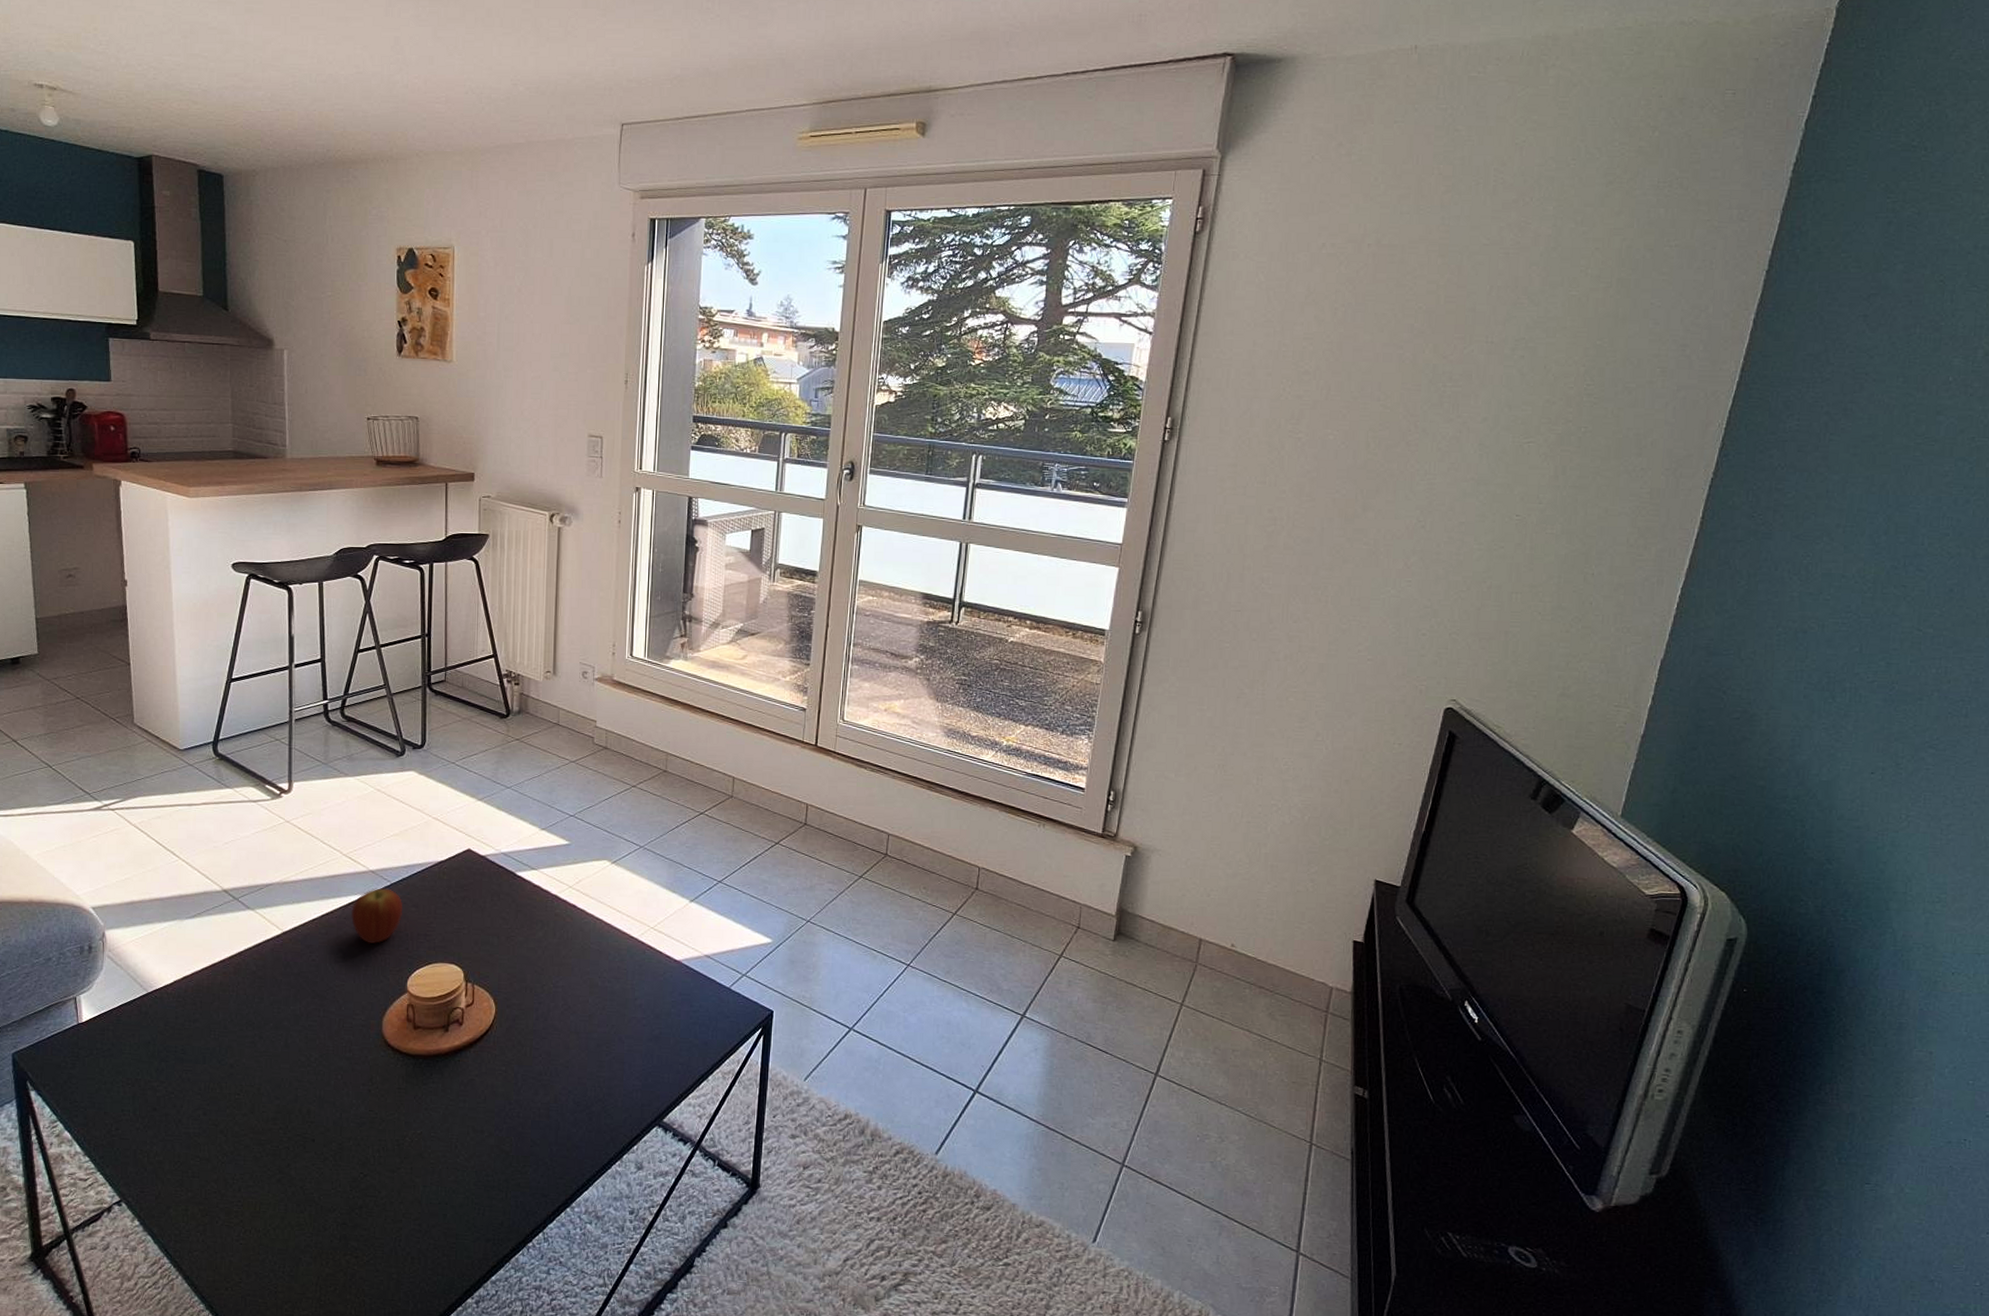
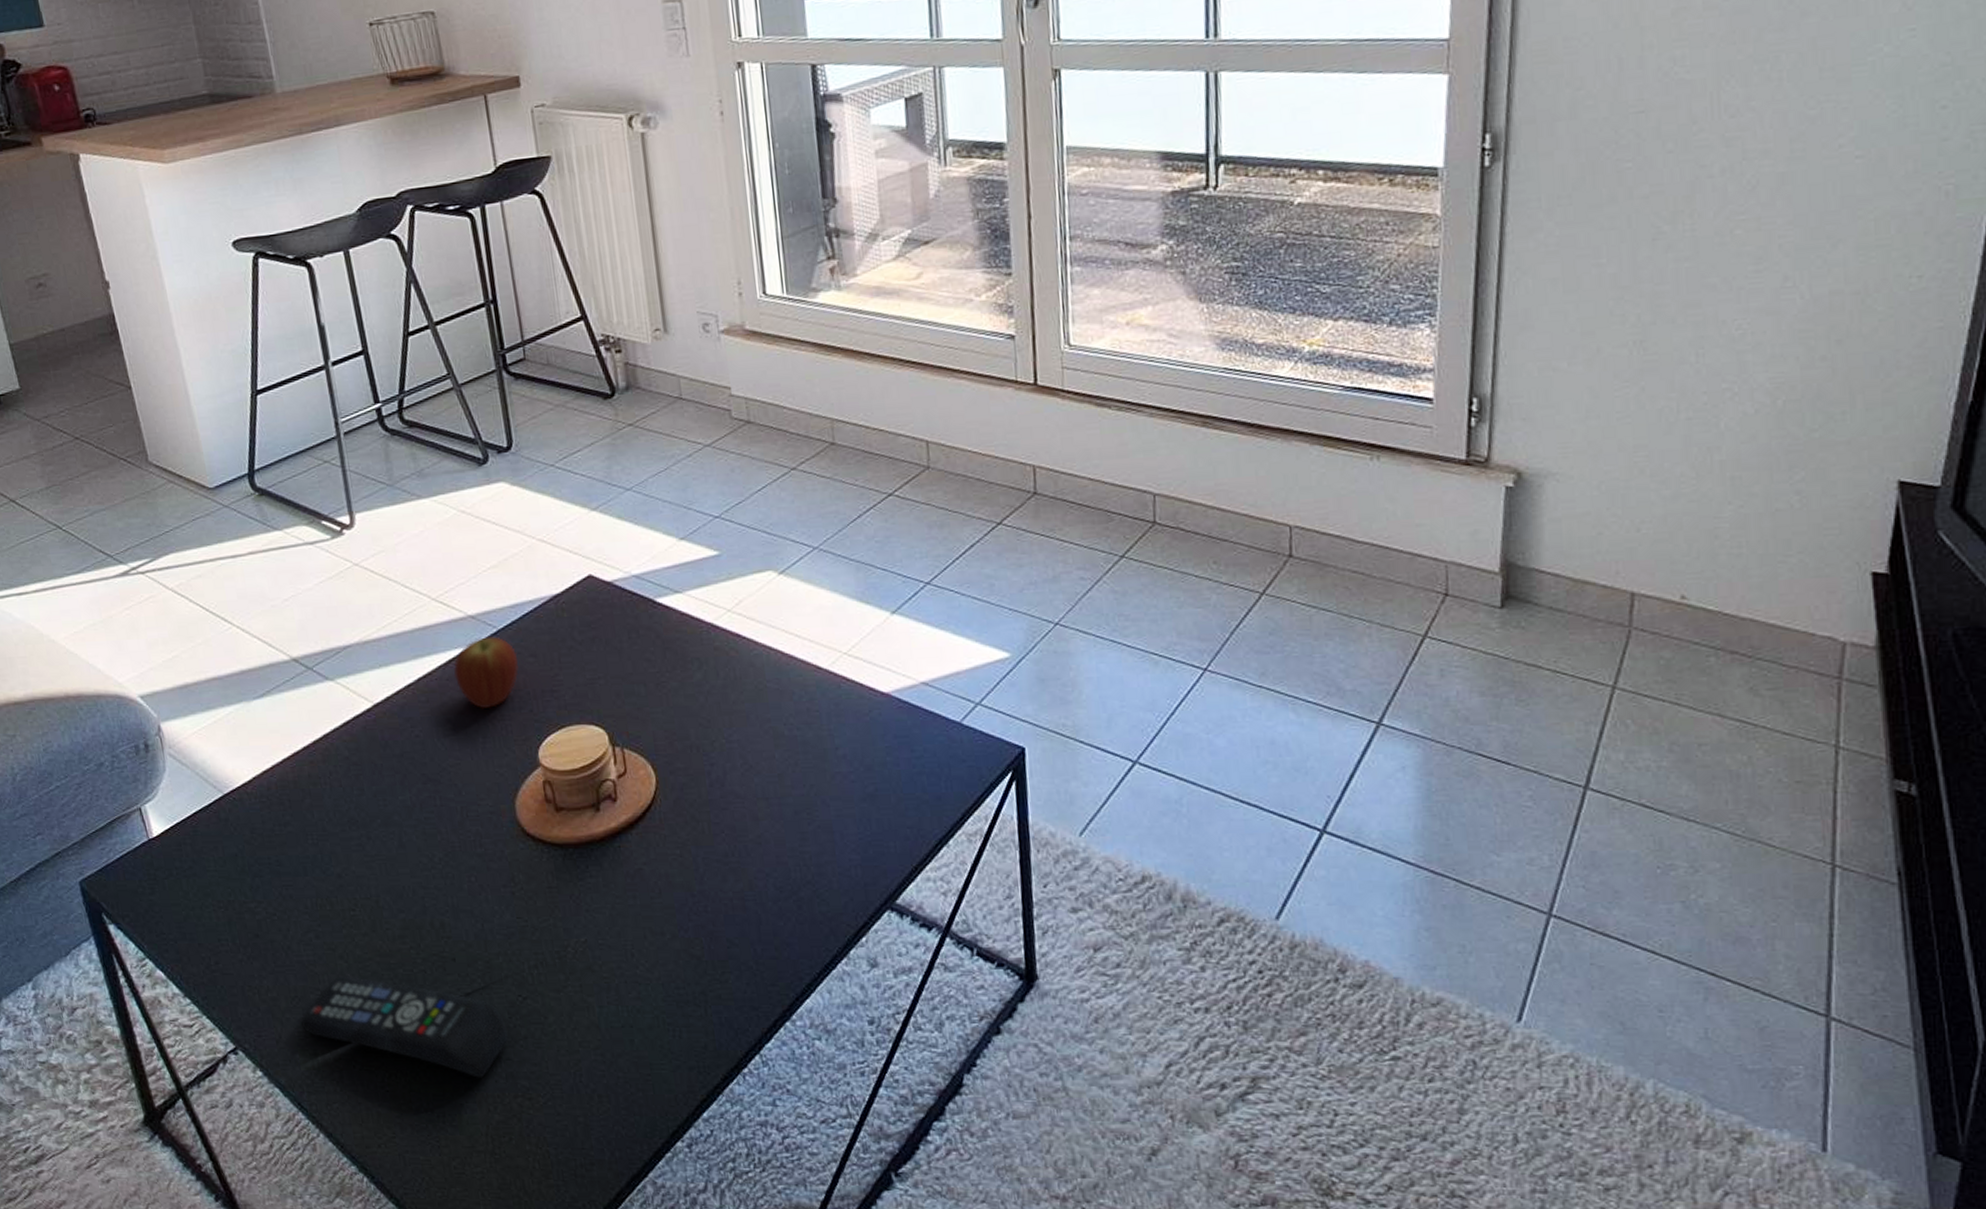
remote control: none [178,1148,347,1238] -> present [300,977,508,1078]

